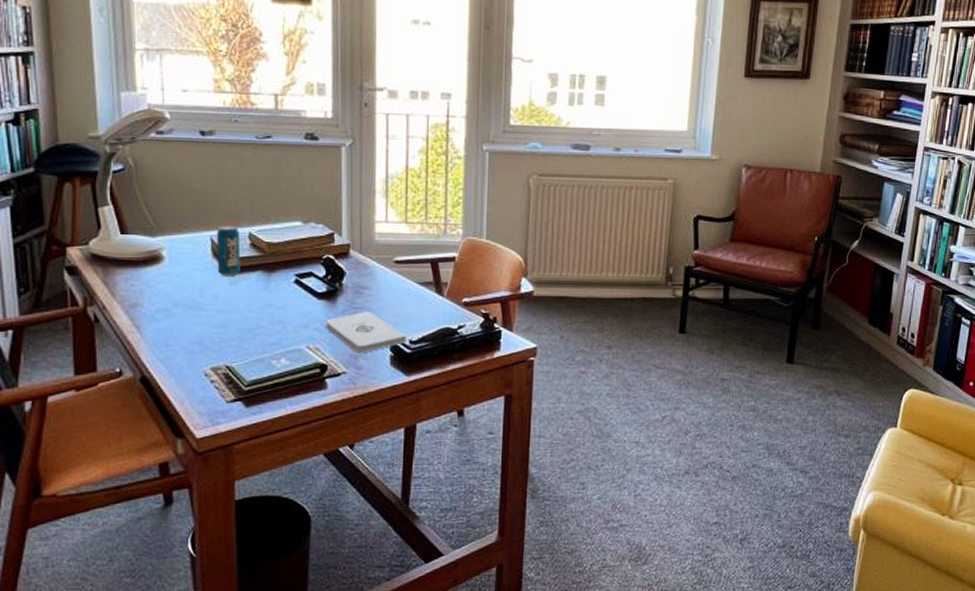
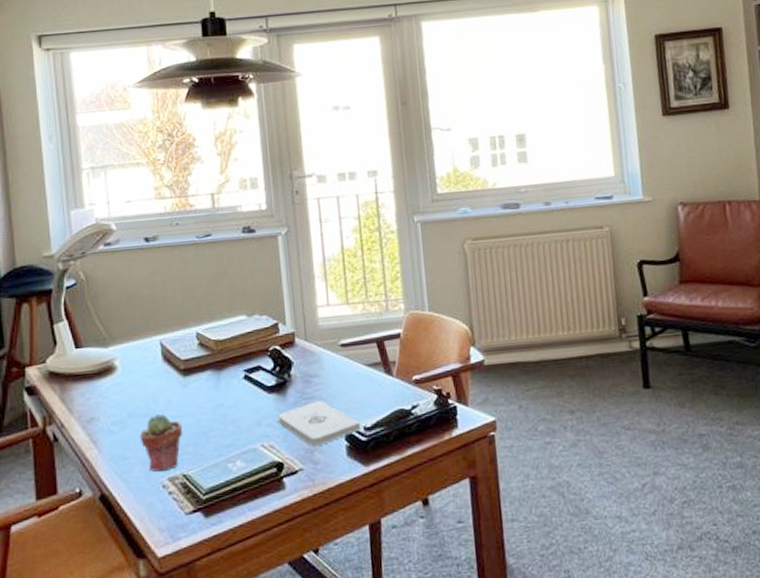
potted succulent: none [184,306,228,360] -> present [139,413,182,472]
beverage can: present [216,225,241,276] -> none [165,327,191,380]

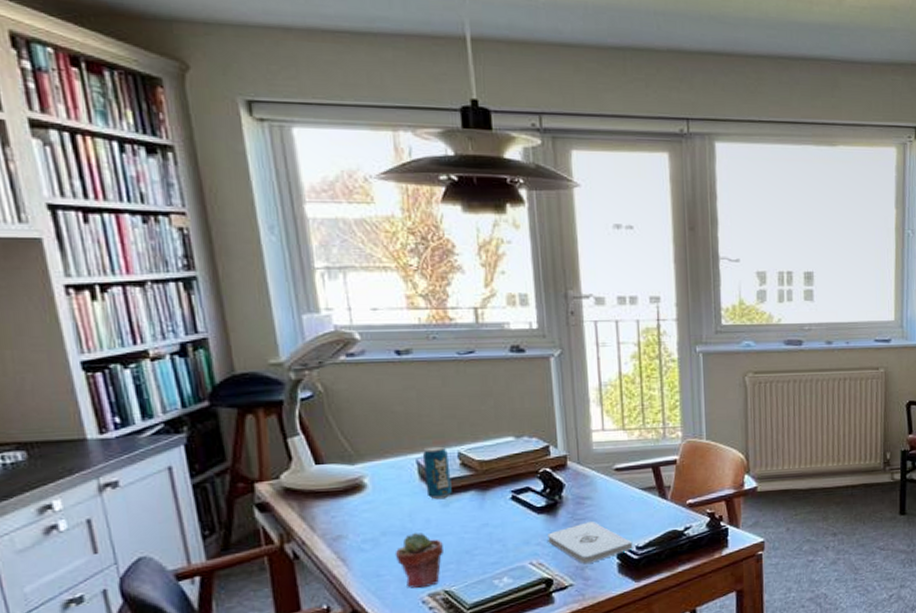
beverage can: none [165,327,191,380] -> present [422,446,452,499]

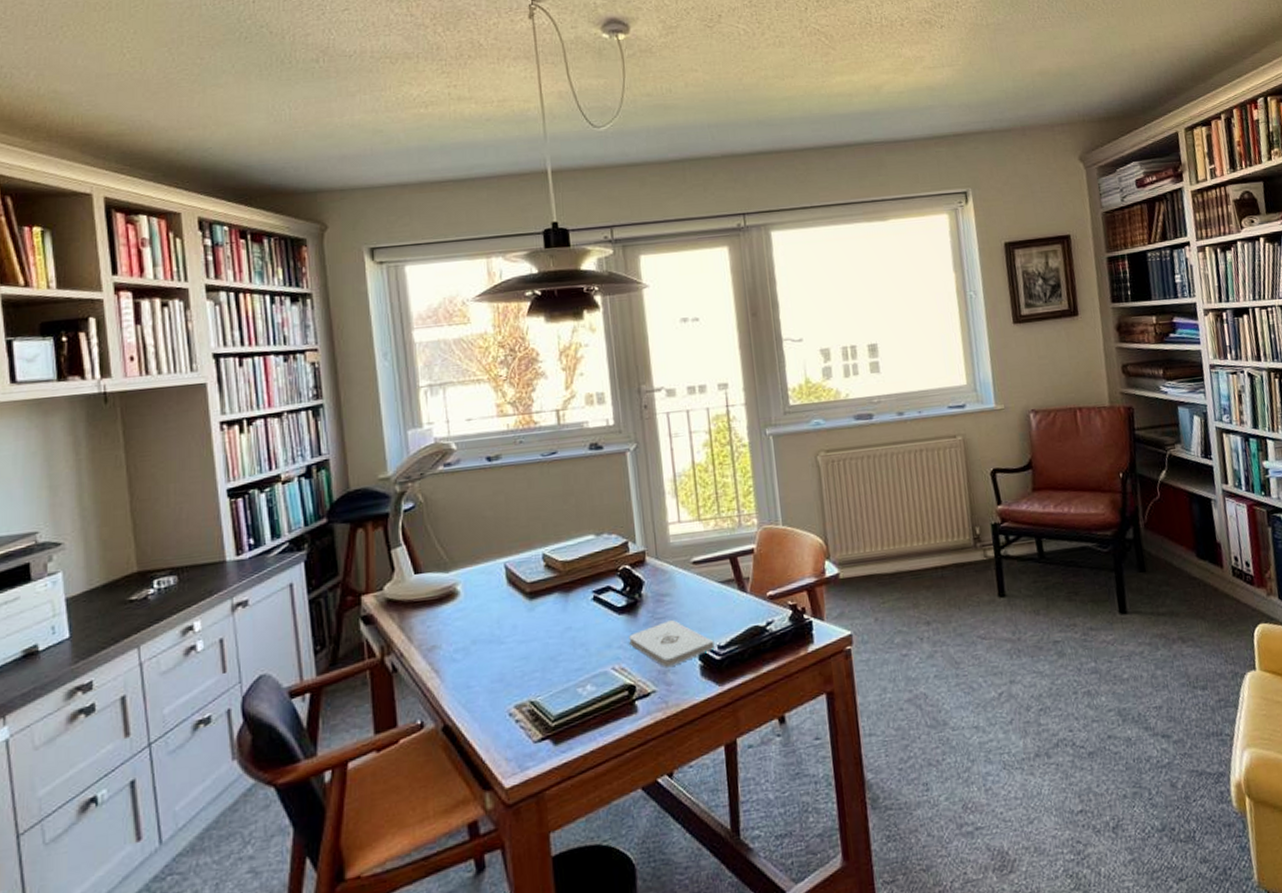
potted succulent: present [395,532,443,588] -> none [484,639,529,700]
beverage can: present [422,446,452,499] -> none [509,548,537,603]

